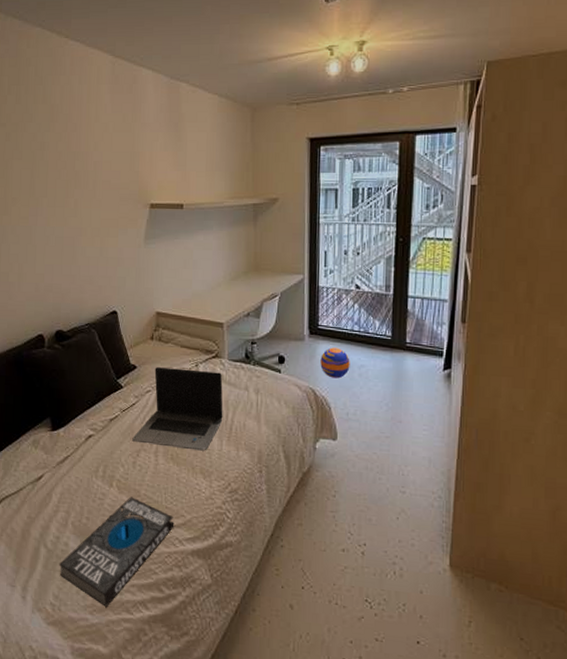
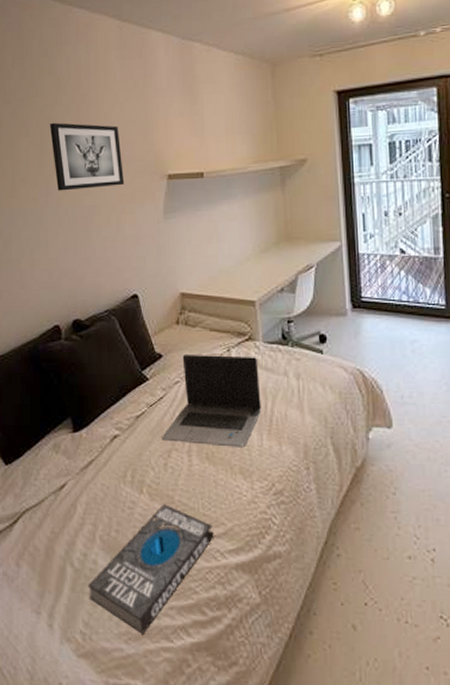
wall art: none [41,147,110,212] -> present [49,122,125,191]
ball: present [320,347,350,379] -> none [366,322,401,357]

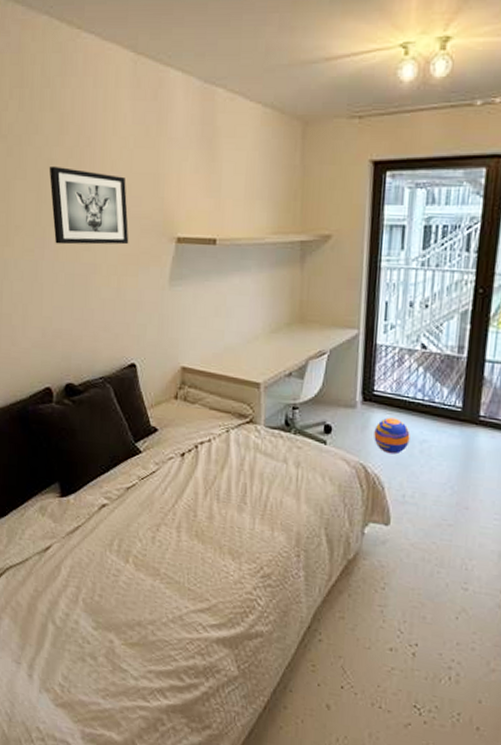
book: present [87,504,214,634] -> none [68,575,198,692]
laptop computer: present [162,355,262,448] -> none [151,431,258,530]
ball: none [366,322,401,357] -> present [374,417,410,455]

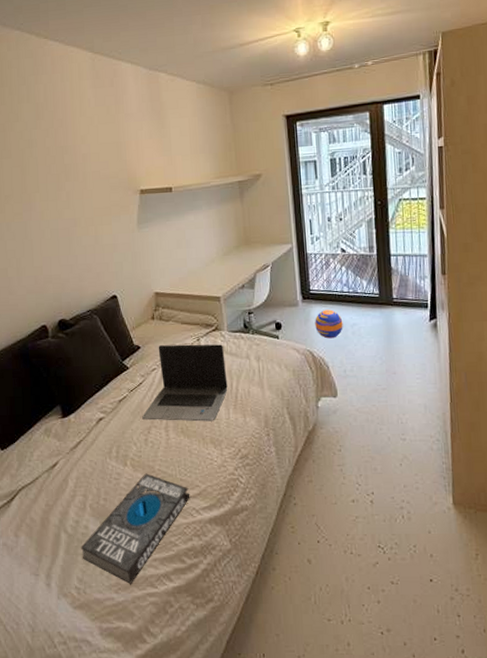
wall art: present [49,165,129,245] -> none [30,144,102,207]
book: none [68,575,198,692] -> present [80,473,190,584]
laptop computer: none [151,431,258,530] -> present [142,344,228,422]

